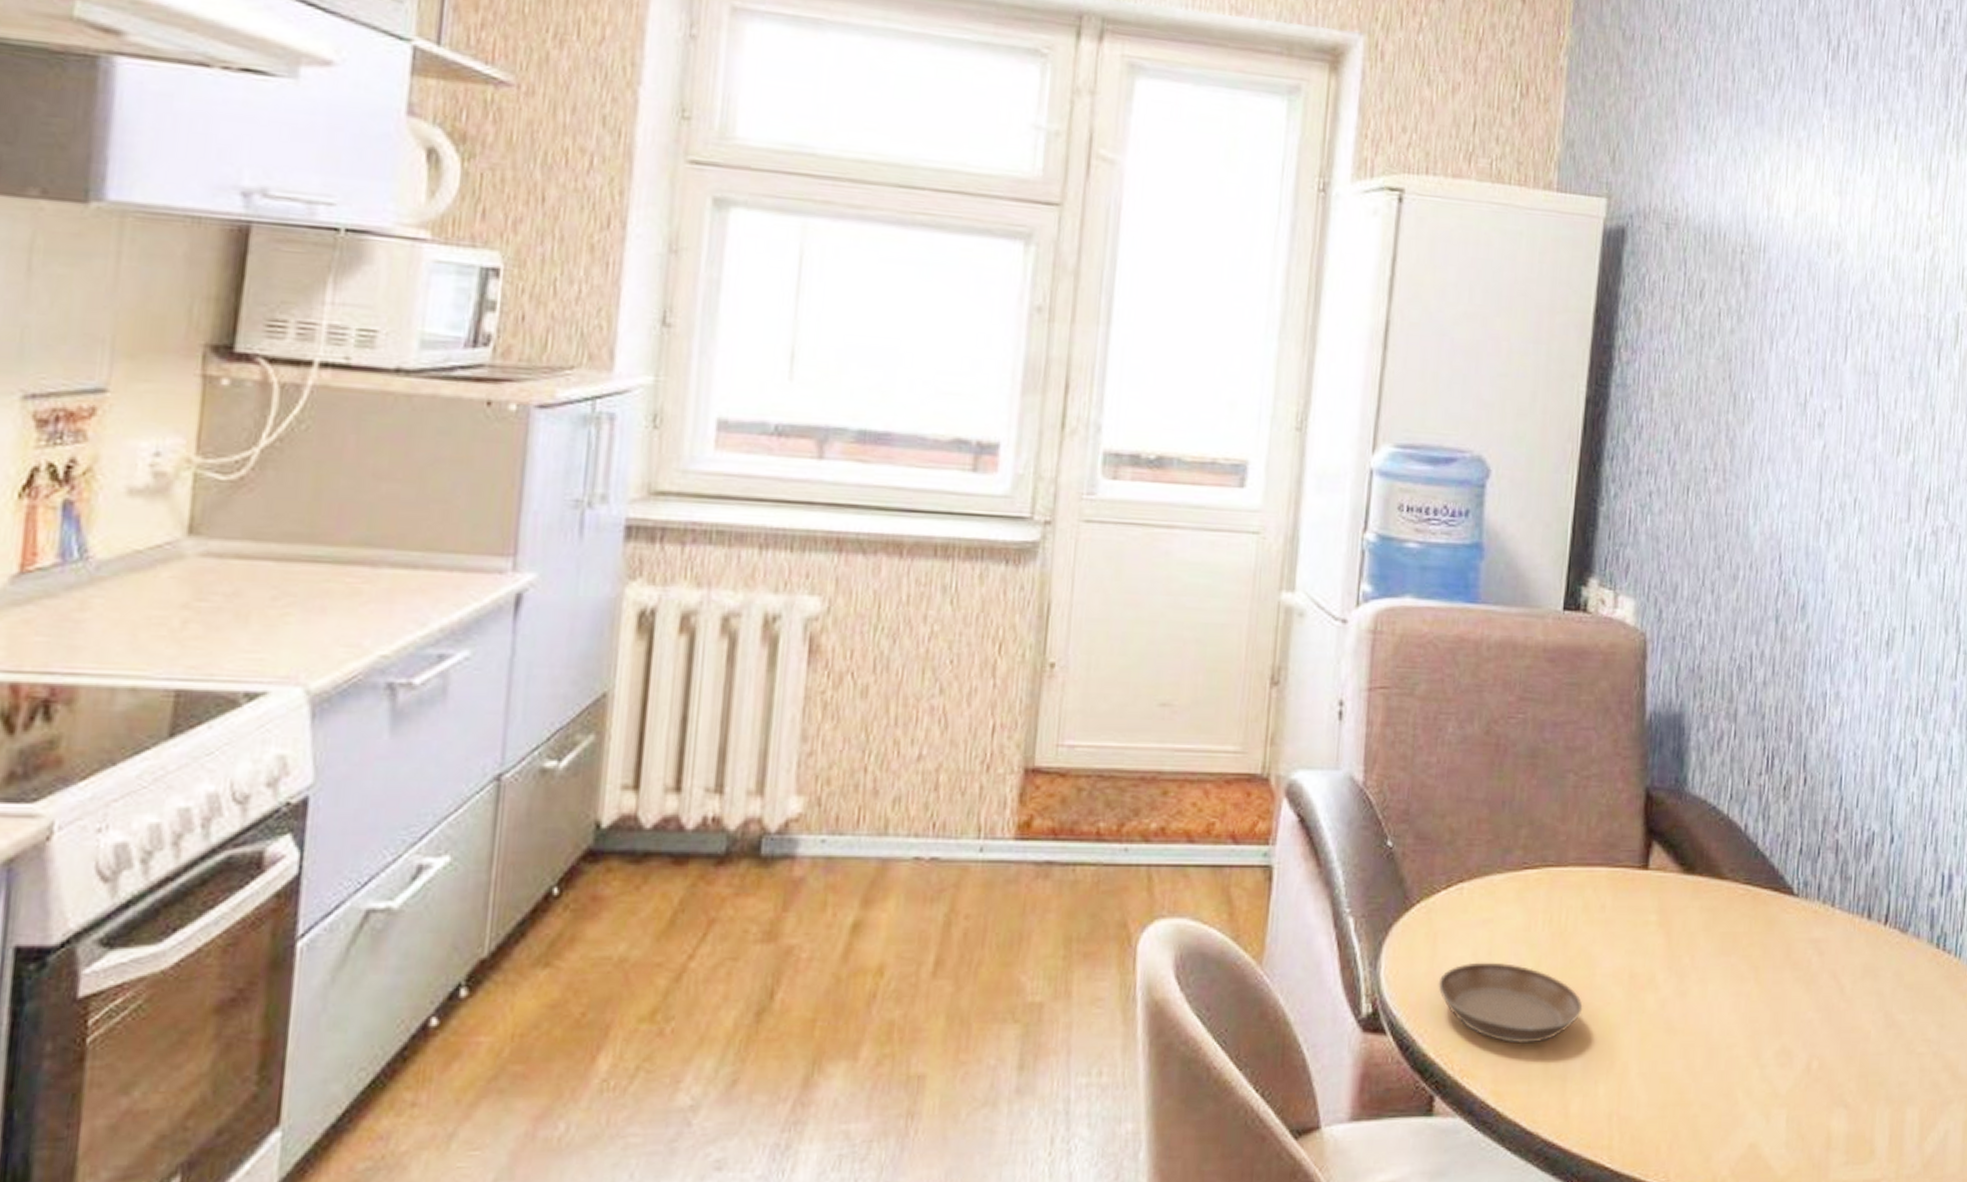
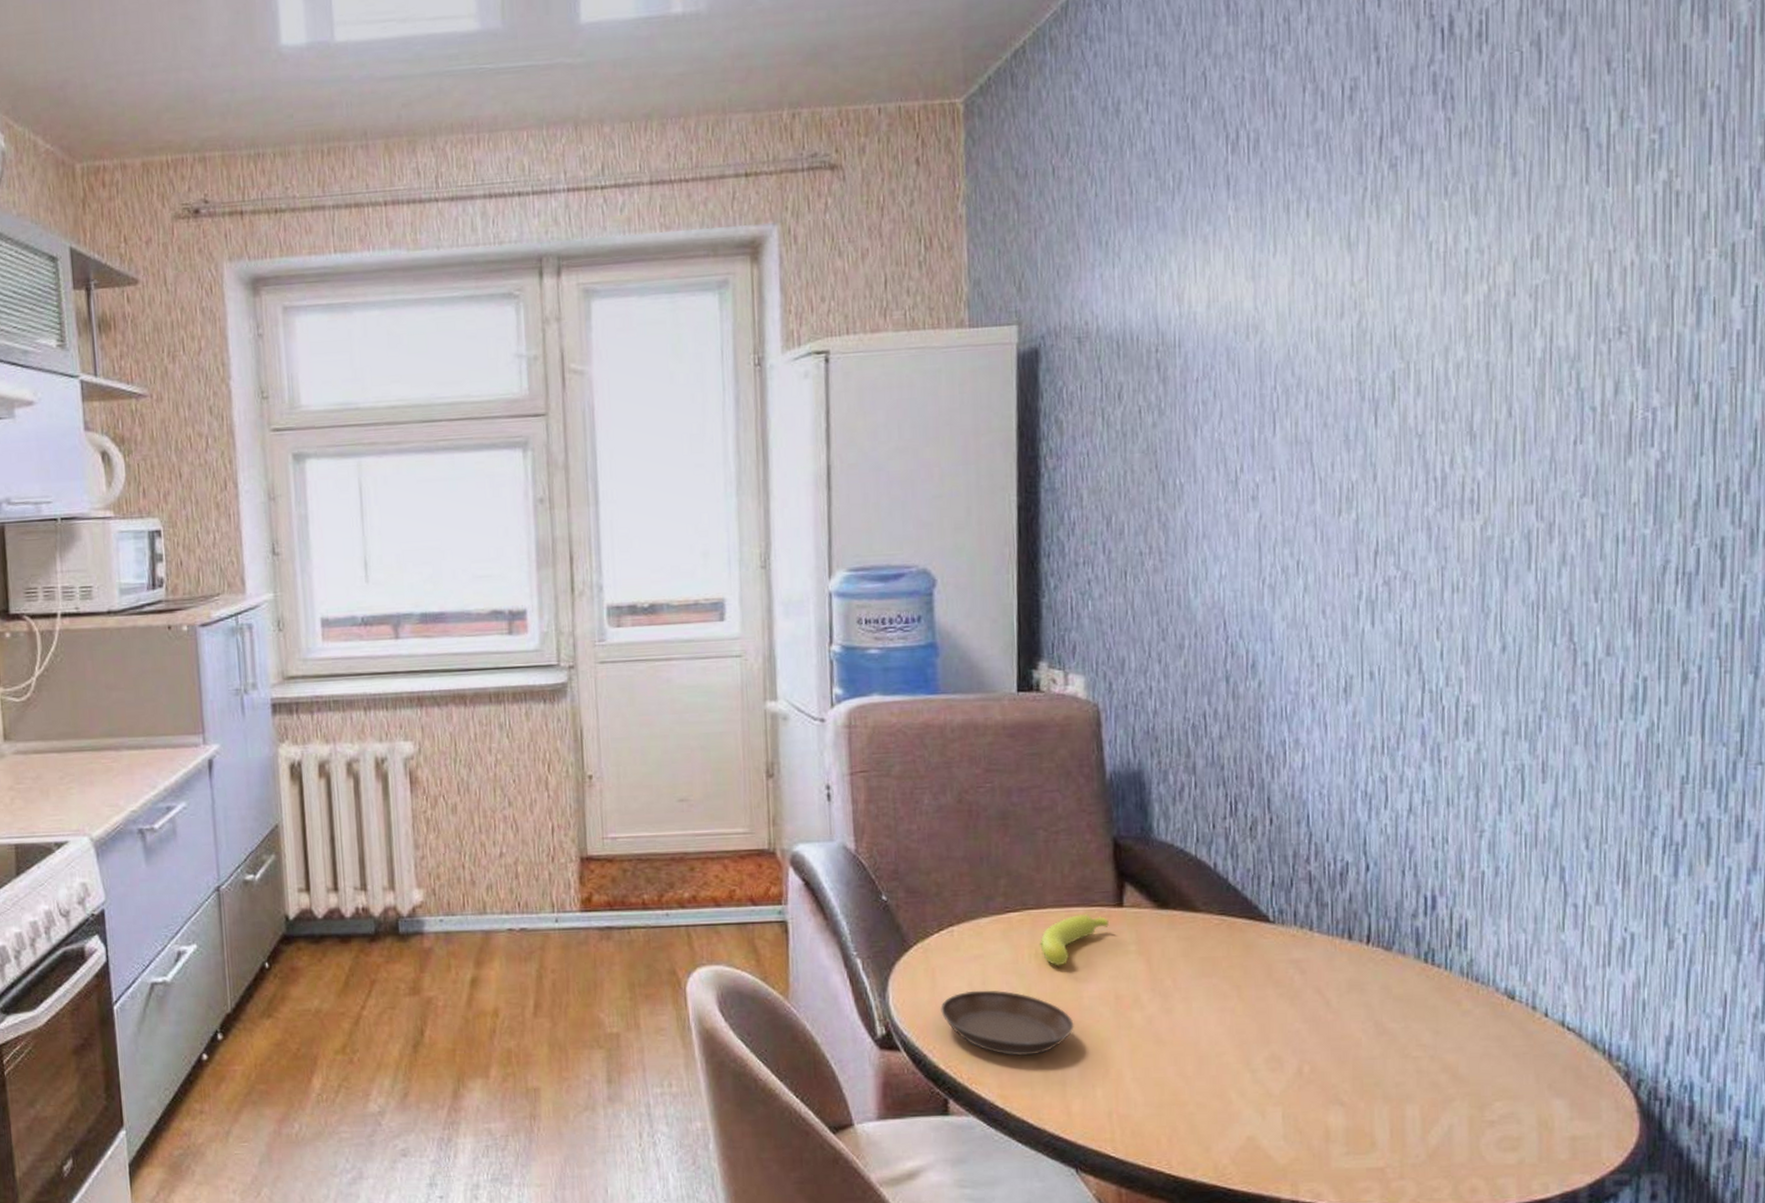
banana: none [1556,875,1632,936] -> present [1040,913,1109,966]

